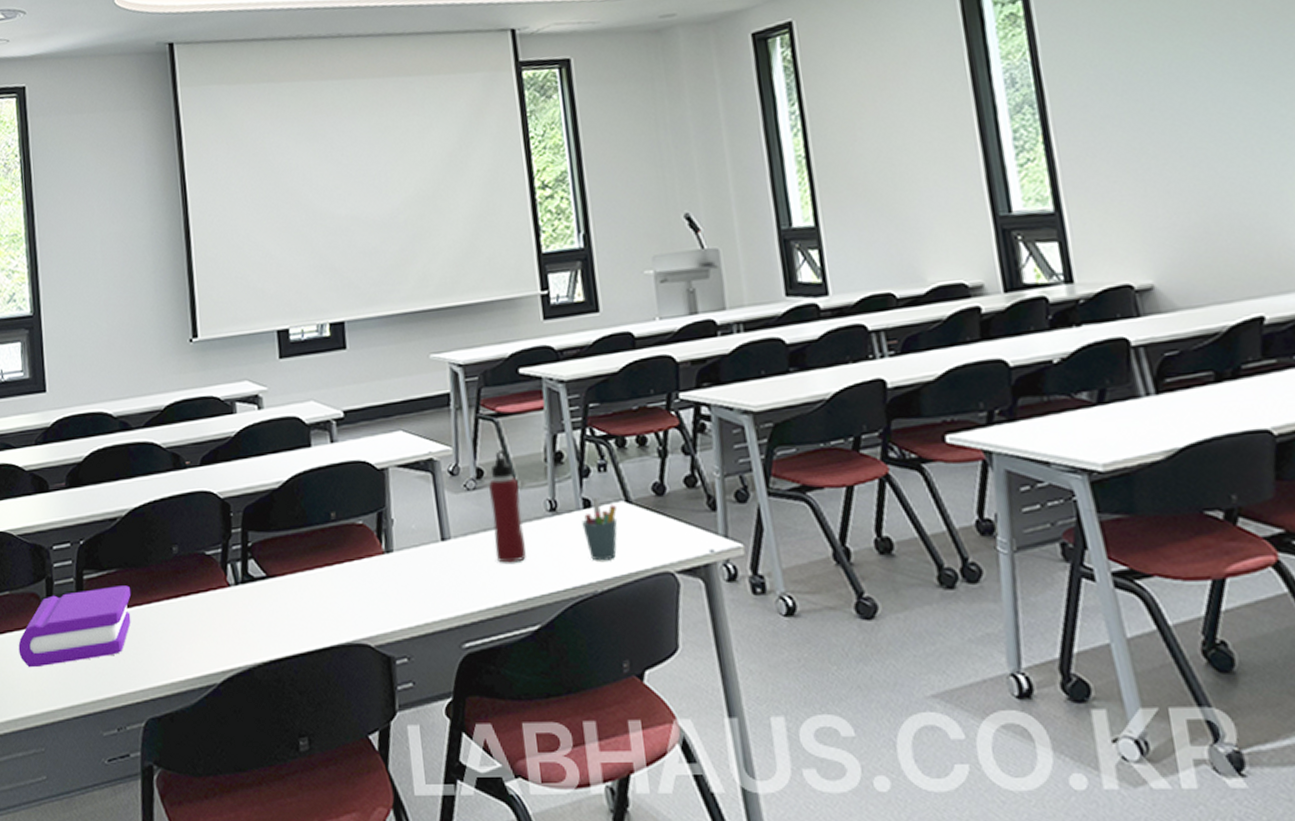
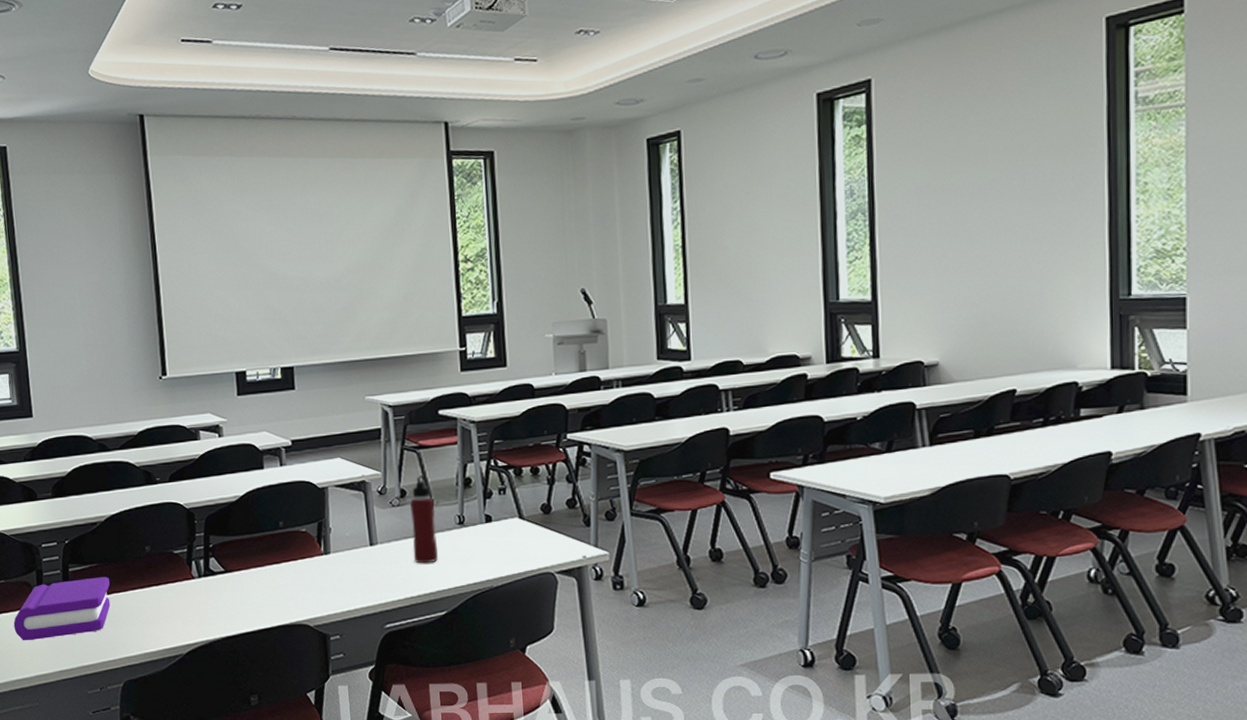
pen holder: present [582,497,618,561] -> none [484,514,512,563]

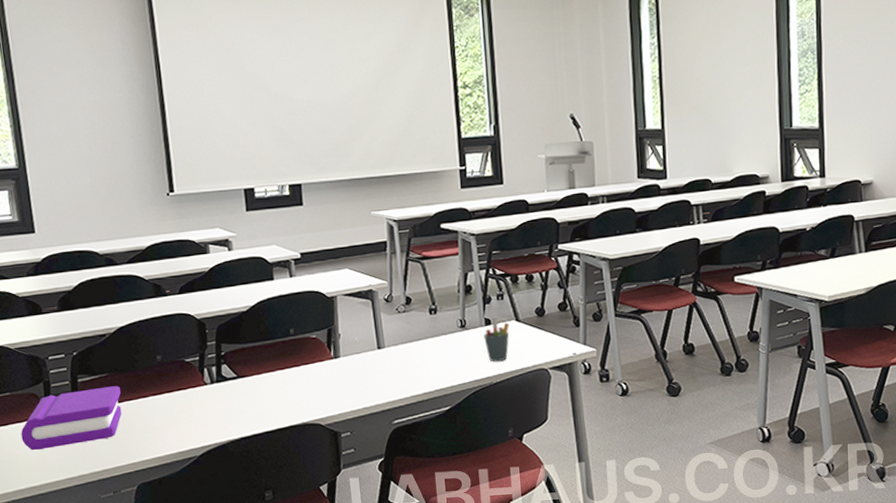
water bottle: present [410,474,438,564] -> none [415,283,442,364]
pen holder: none [484,514,512,563] -> present [484,318,510,362]

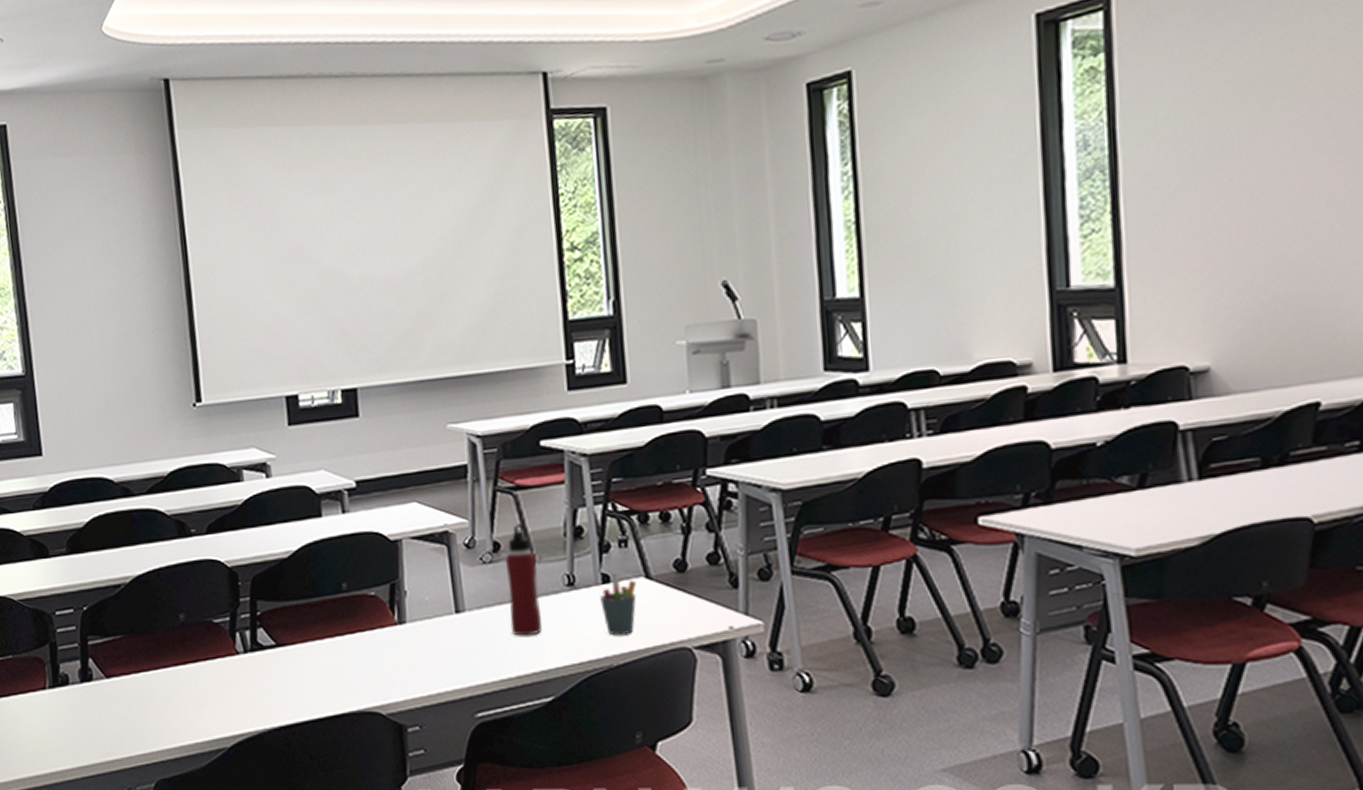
book: present [21,386,122,450] -> none [24,651,139,729]
water bottle: none [415,283,442,364] -> present [506,522,542,636]

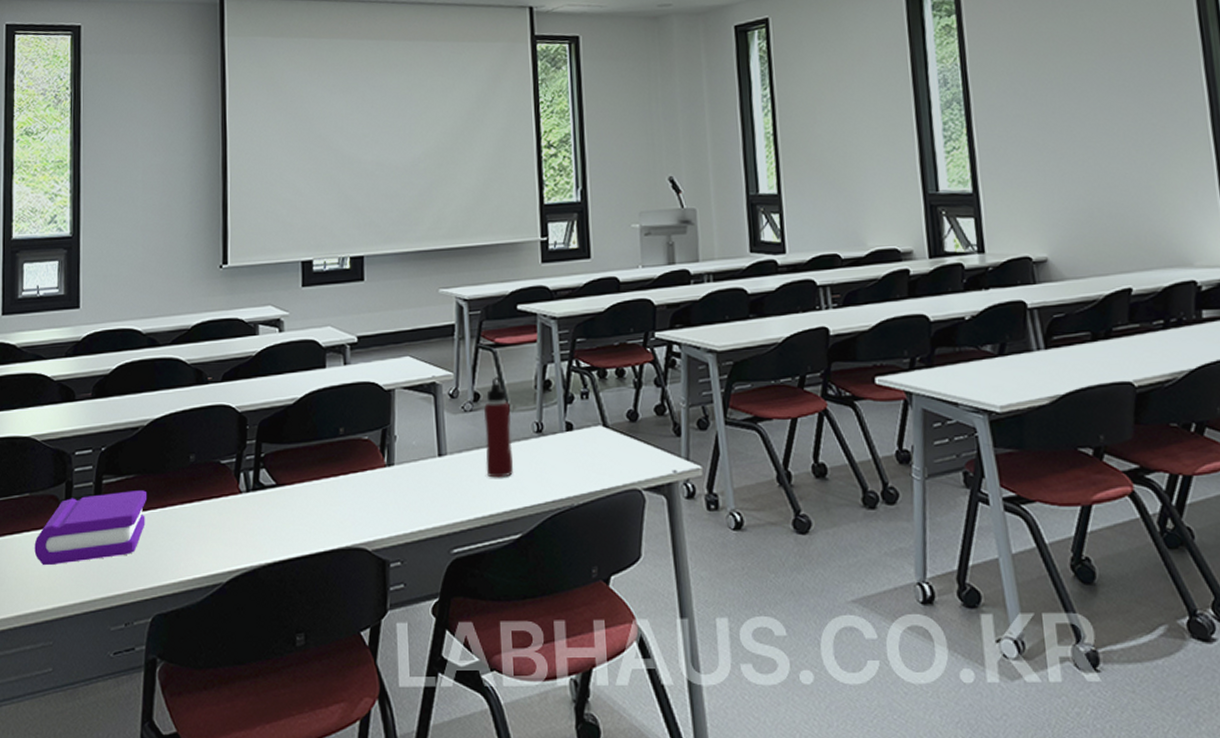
book: none [24,651,139,729] -> present [34,490,146,565]
pen holder: present [600,573,637,636] -> none [564,421,595,478]

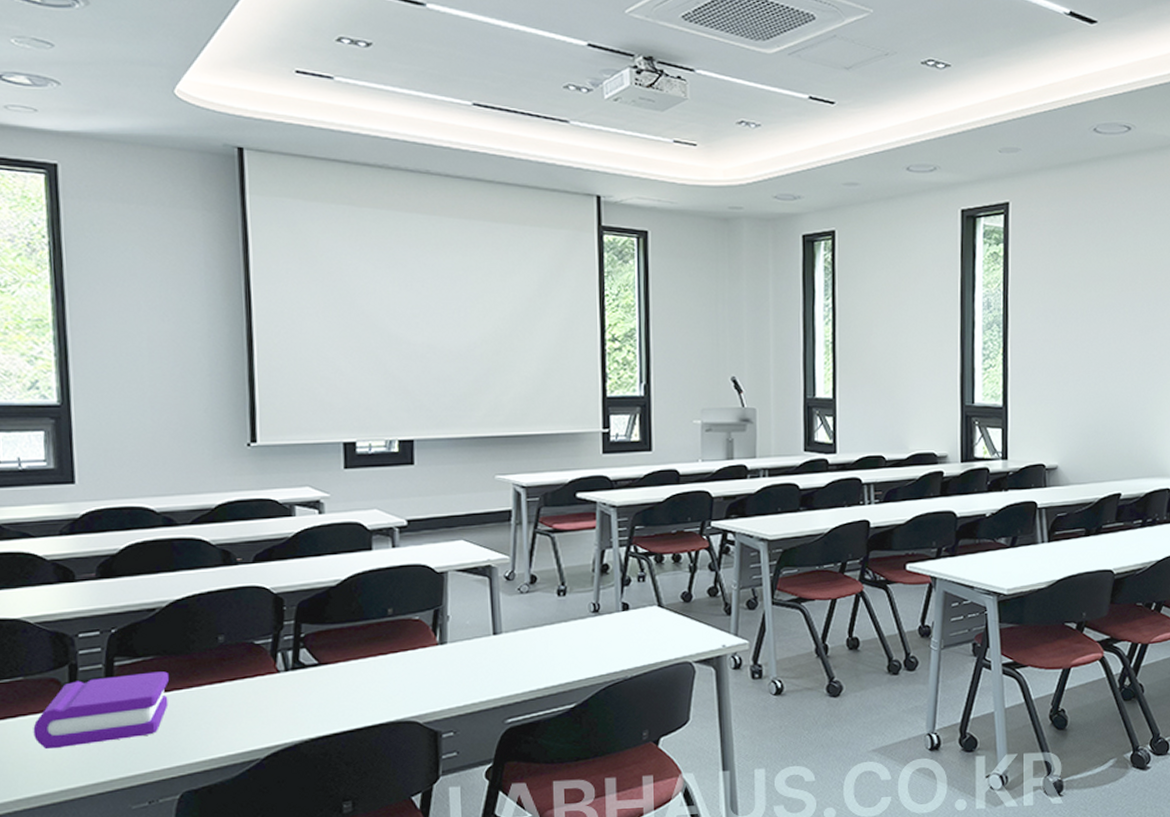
water bottle: present [484,376,513,478] -> none [540,560,569,654]

